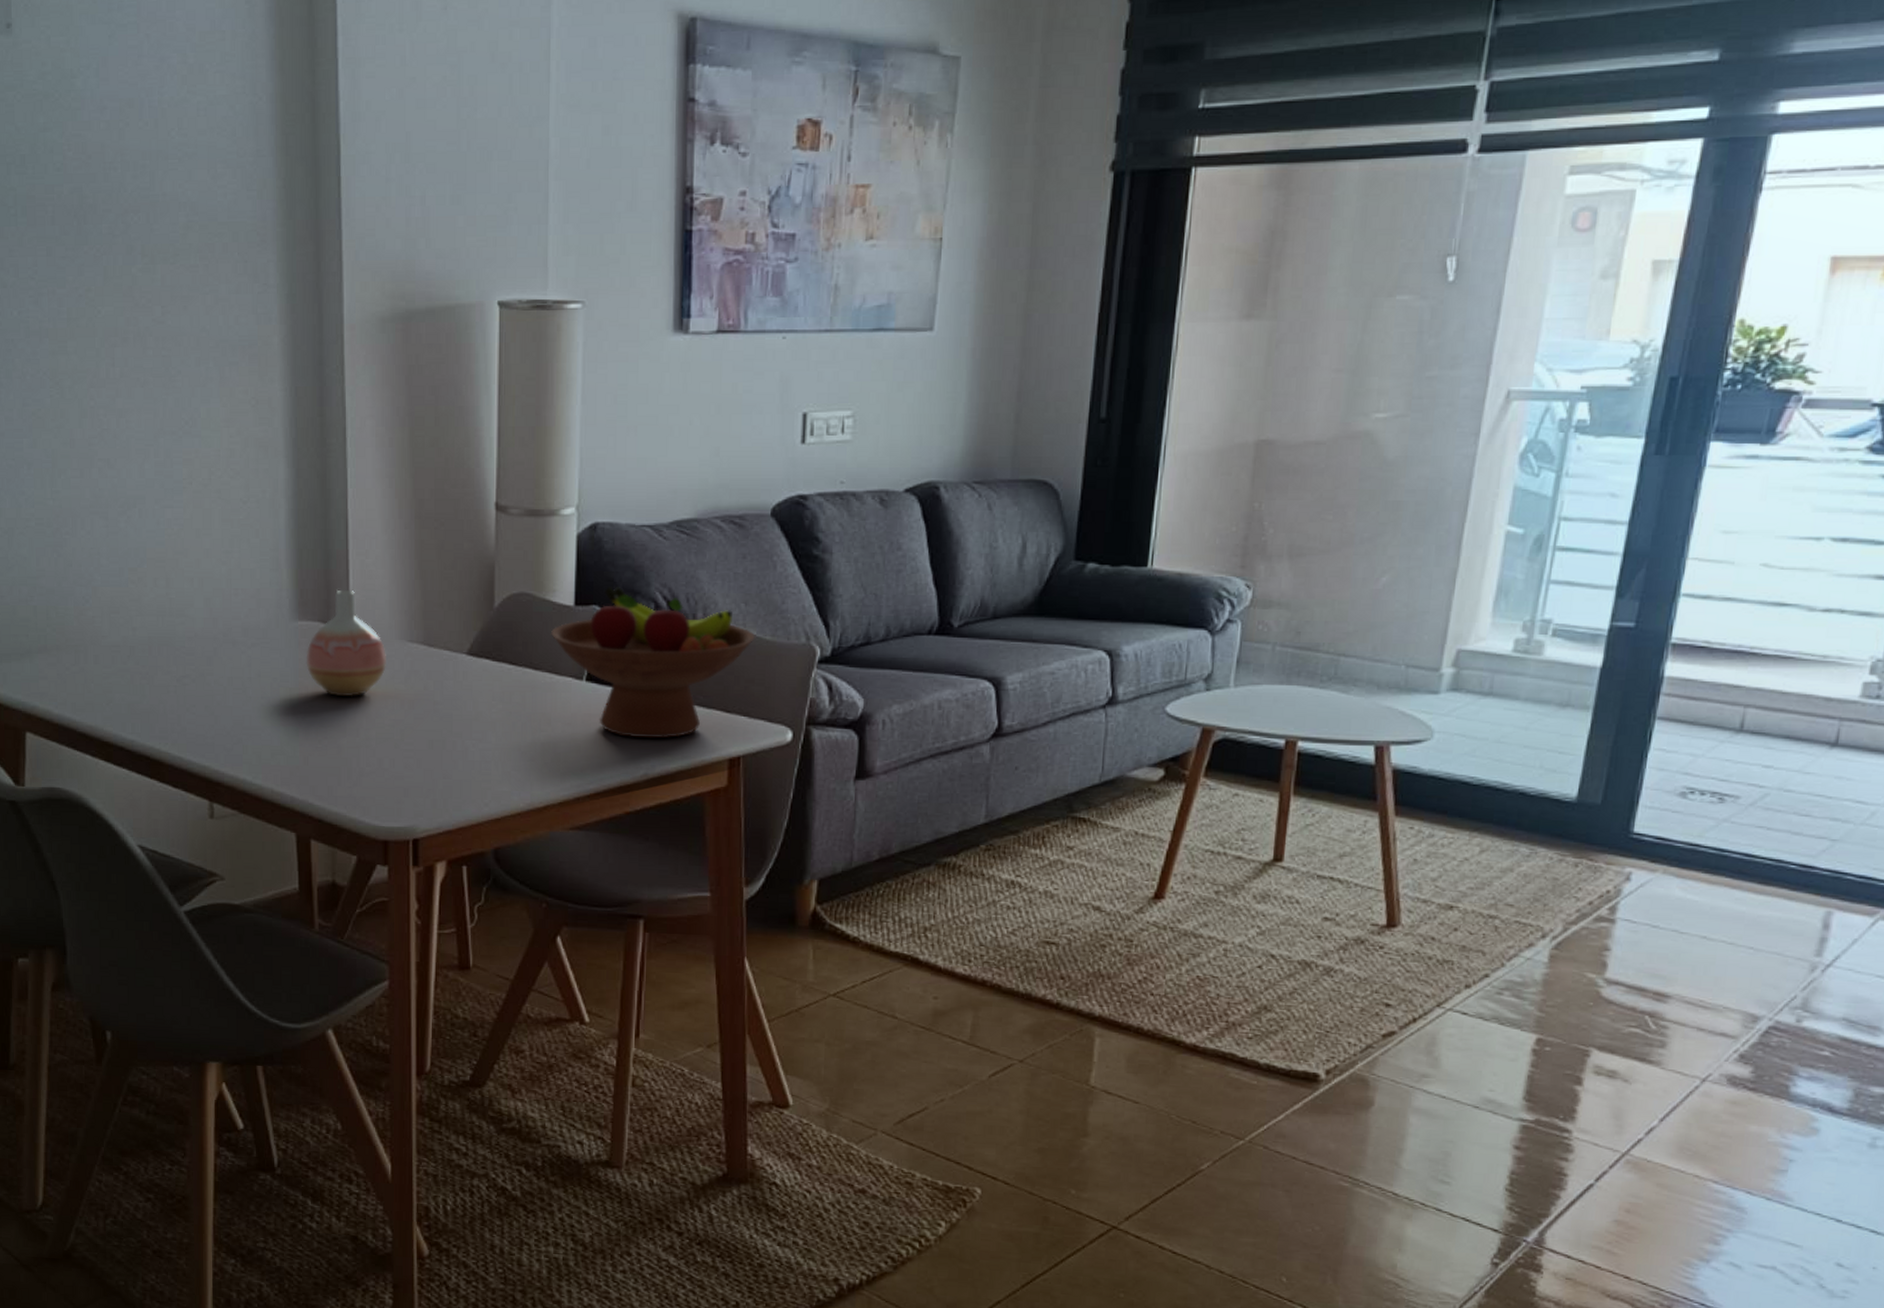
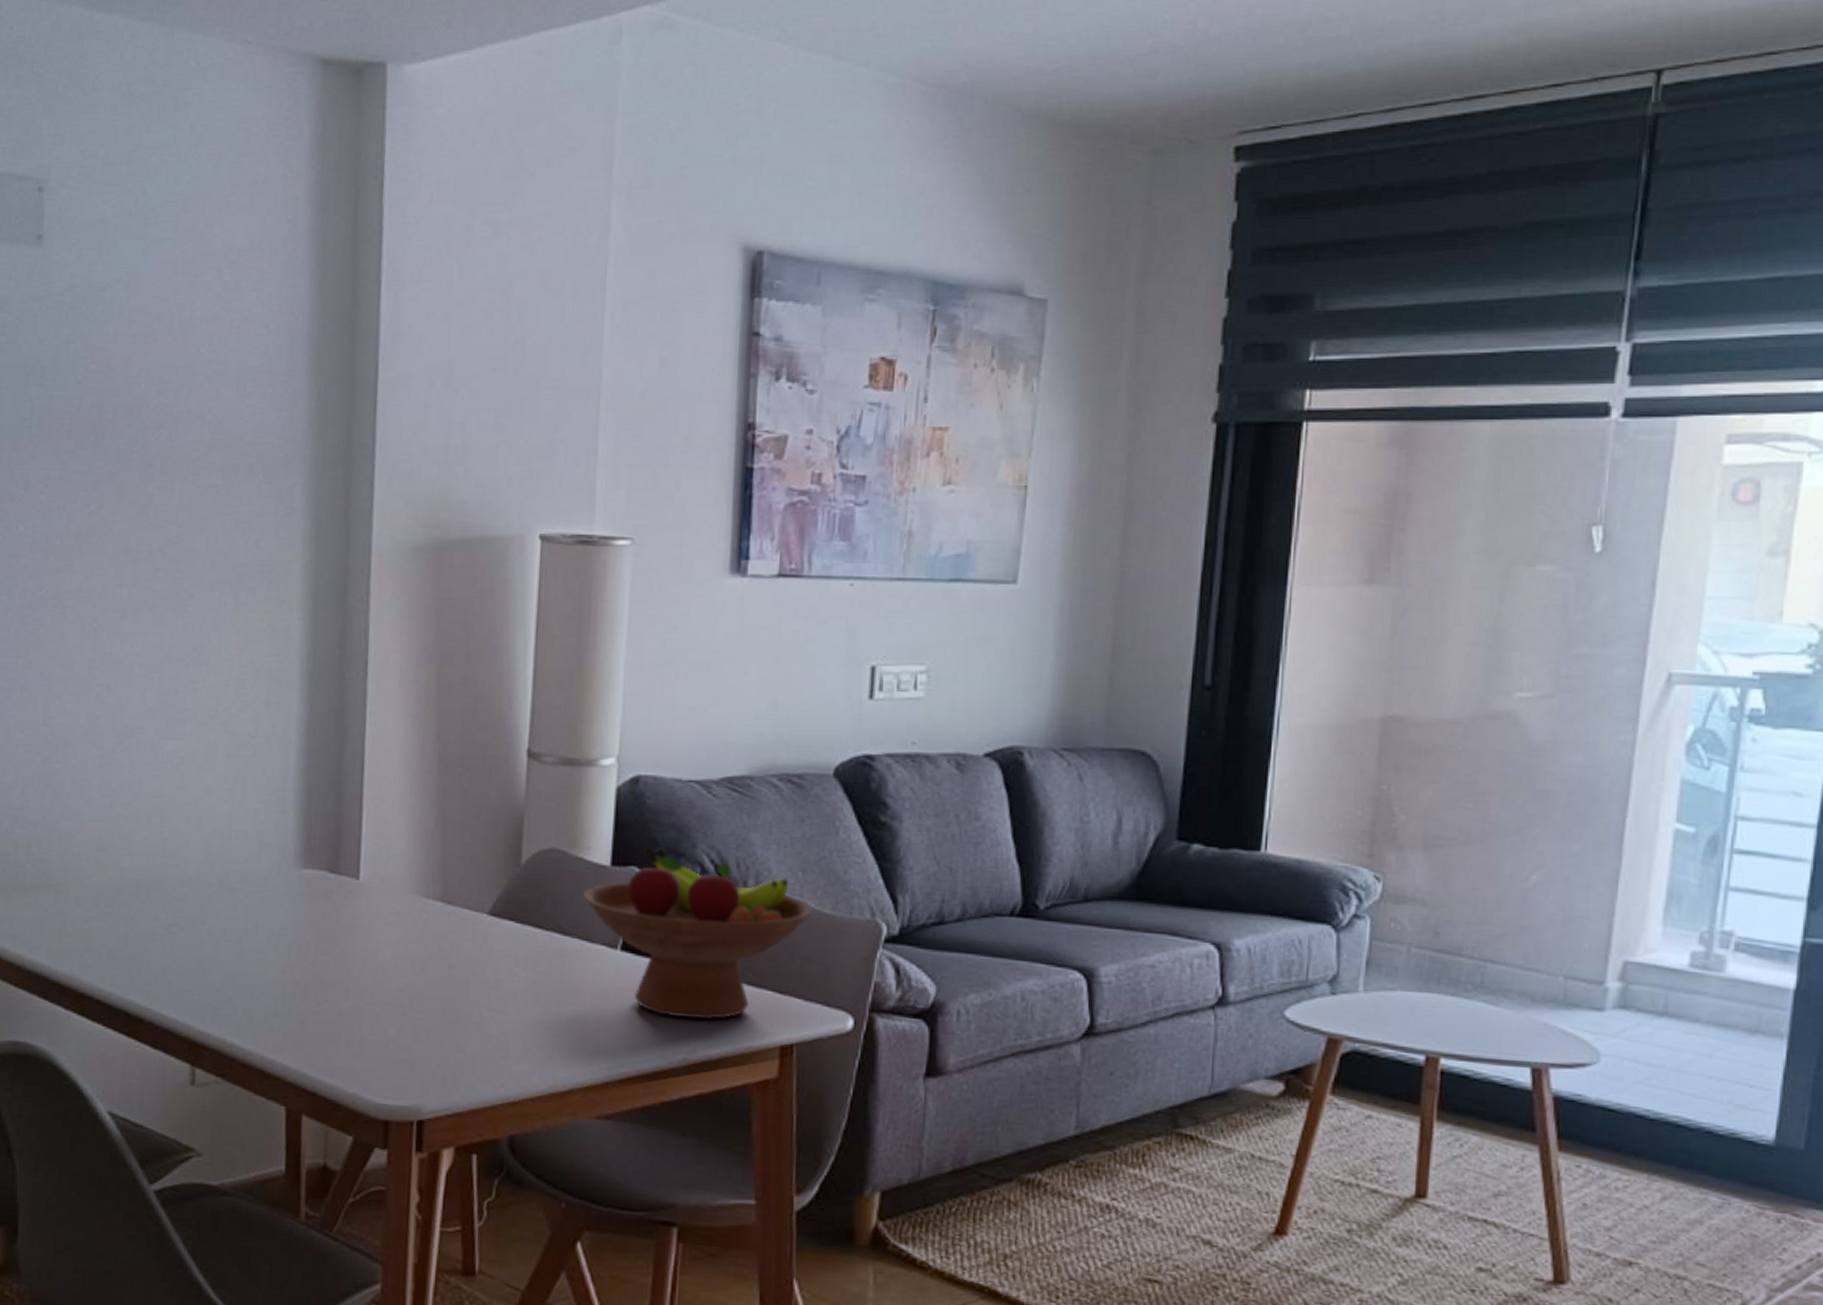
vase: present [306,589,386,697] -> none [309,836,399,956]

